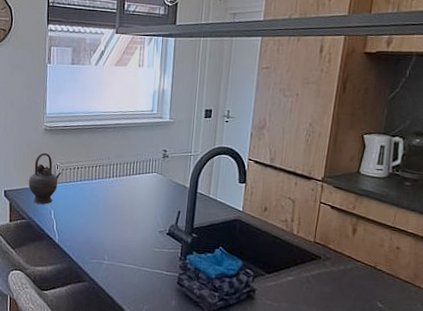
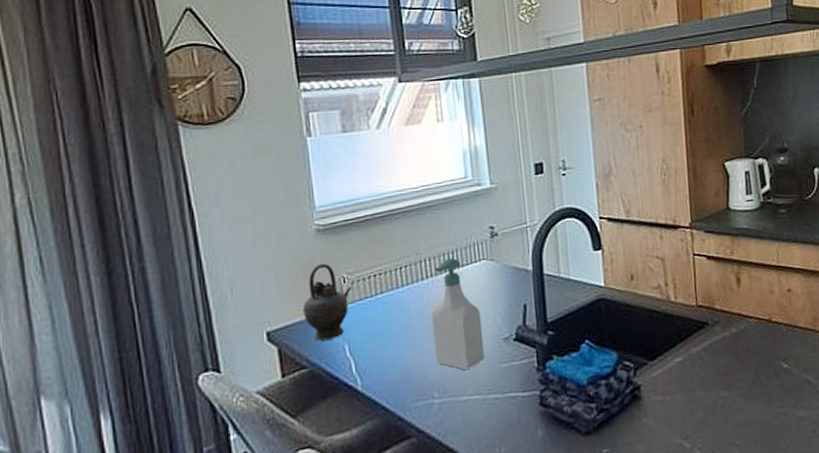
soap bottle: none [110,166,146,247] -> present [431,258,485,371]

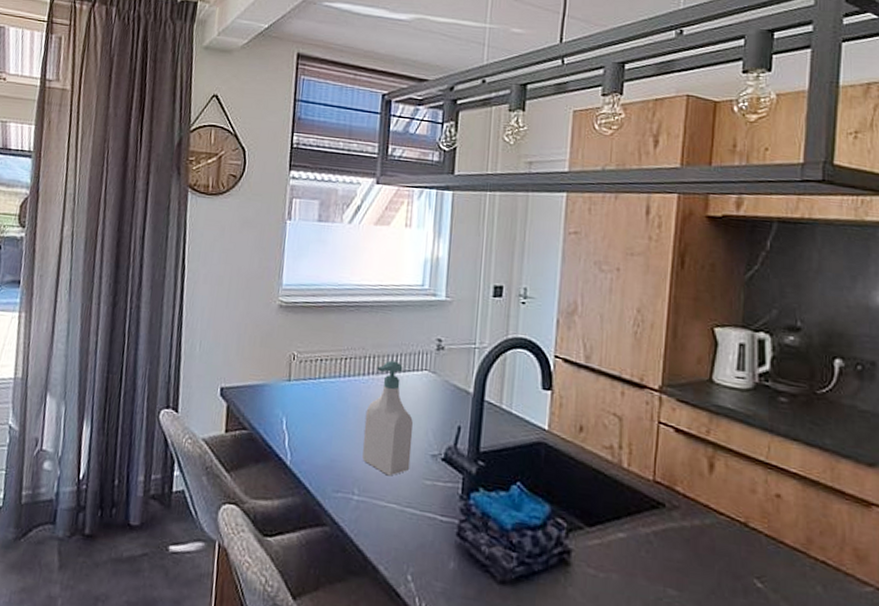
teapot: present [302,263,352,341] -> none [253,337,300,409]

